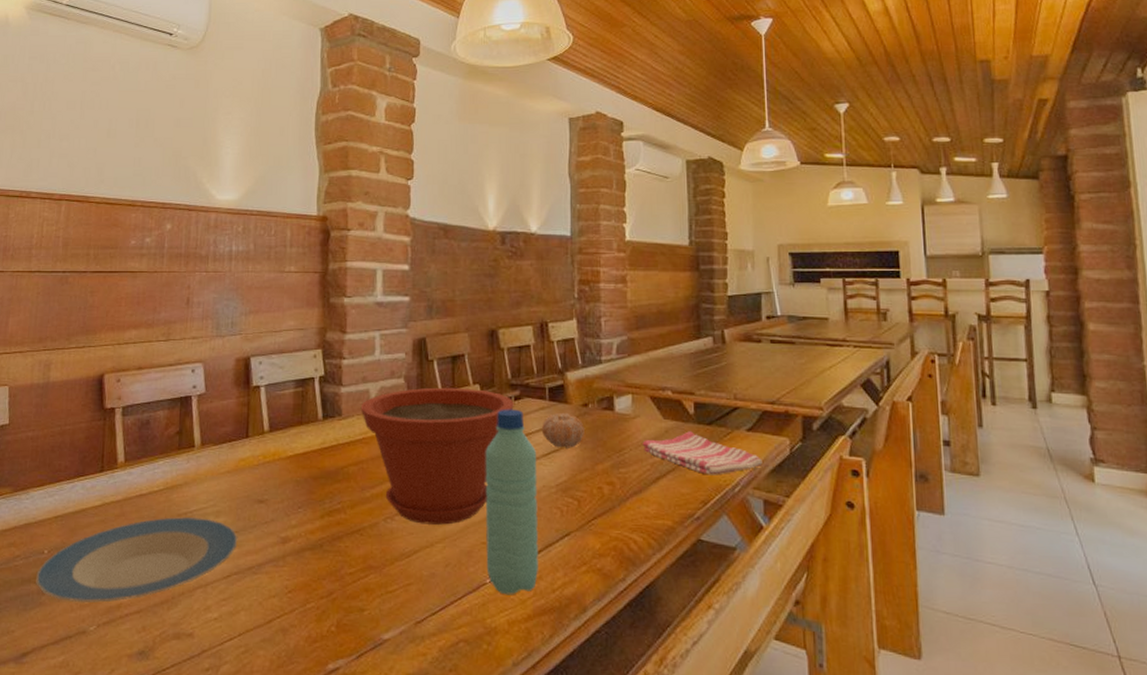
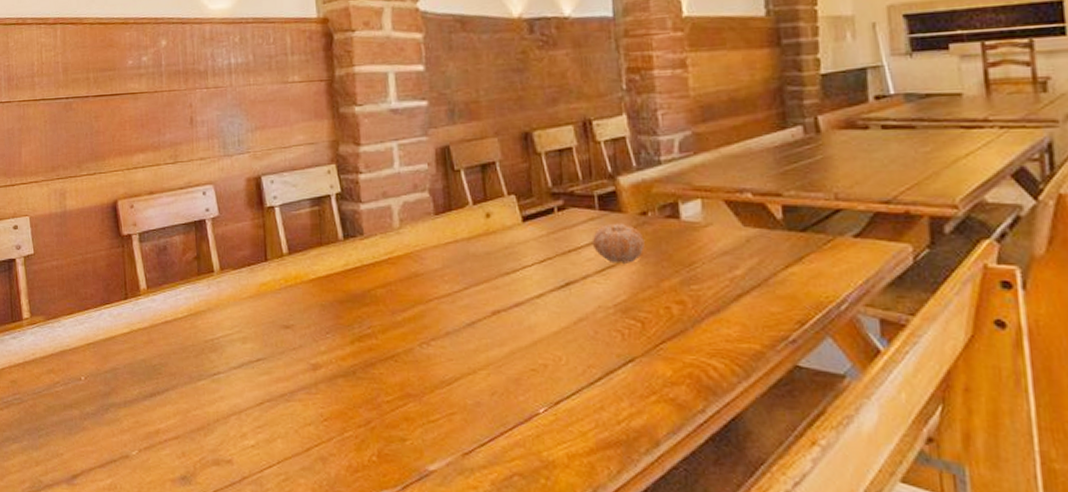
plate: present [36,517,238,603] -> none [76,344,267,429]
plant pot: present [360,387,514,525] -> none [383,199,558,350]
water bottle: present [485,409,538,595] -> none [527,221,599,427]
dish towel: present [642,431,763,475] -> none [717,240,877,291]

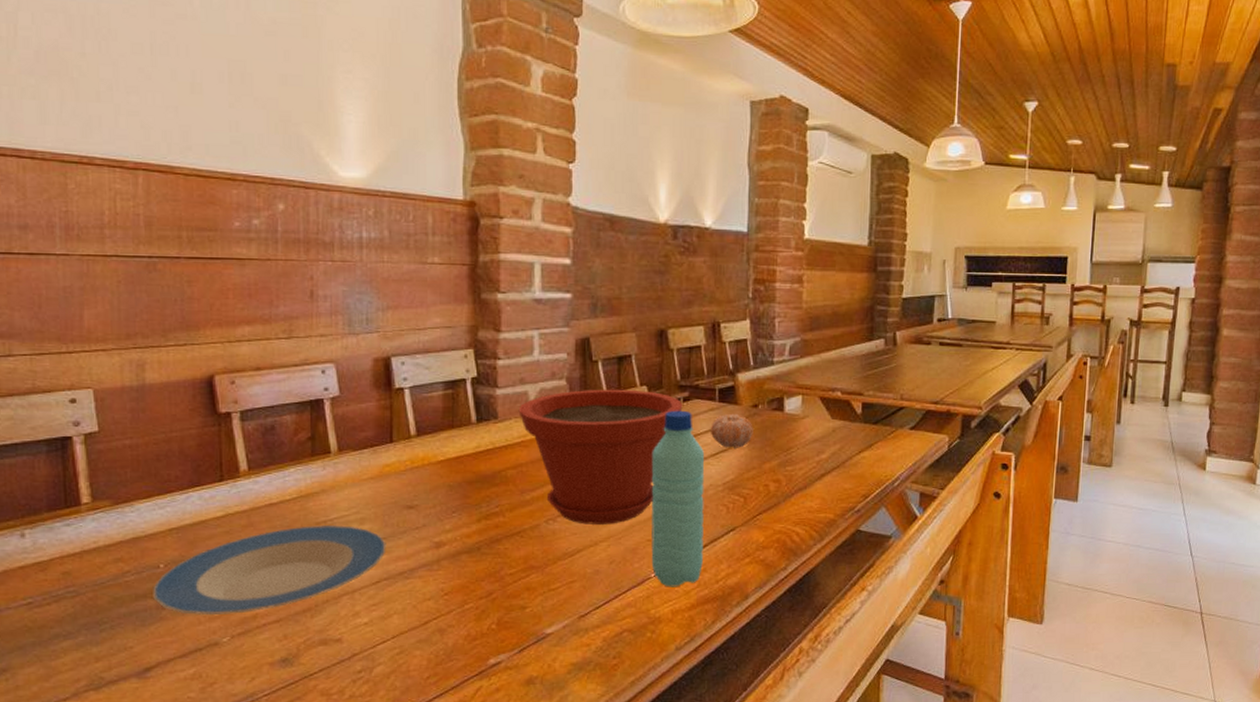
plate: none [76,344,267,429] -> present [153,525,386,616]
plant pot: none [383,199,558,350] -> present [518,389,683,524]
water bottle: none [527,221,599,427] -> present [651,410,705,587]

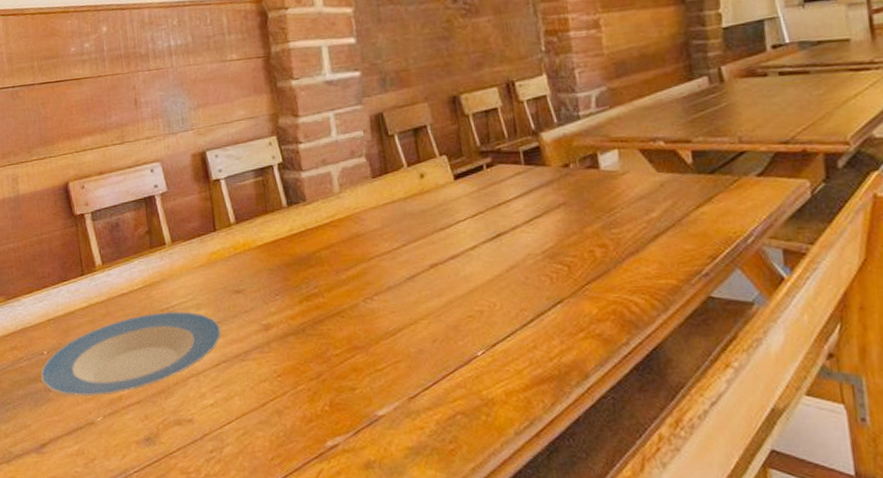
plant pot: present [518,389,683,524] -> none [324,160,487,302]
water bottle: present [651,410,705,587] -> none [460,177,532,366]
fruit: present [710,413,753,448] -> none [519,175,568,213]

